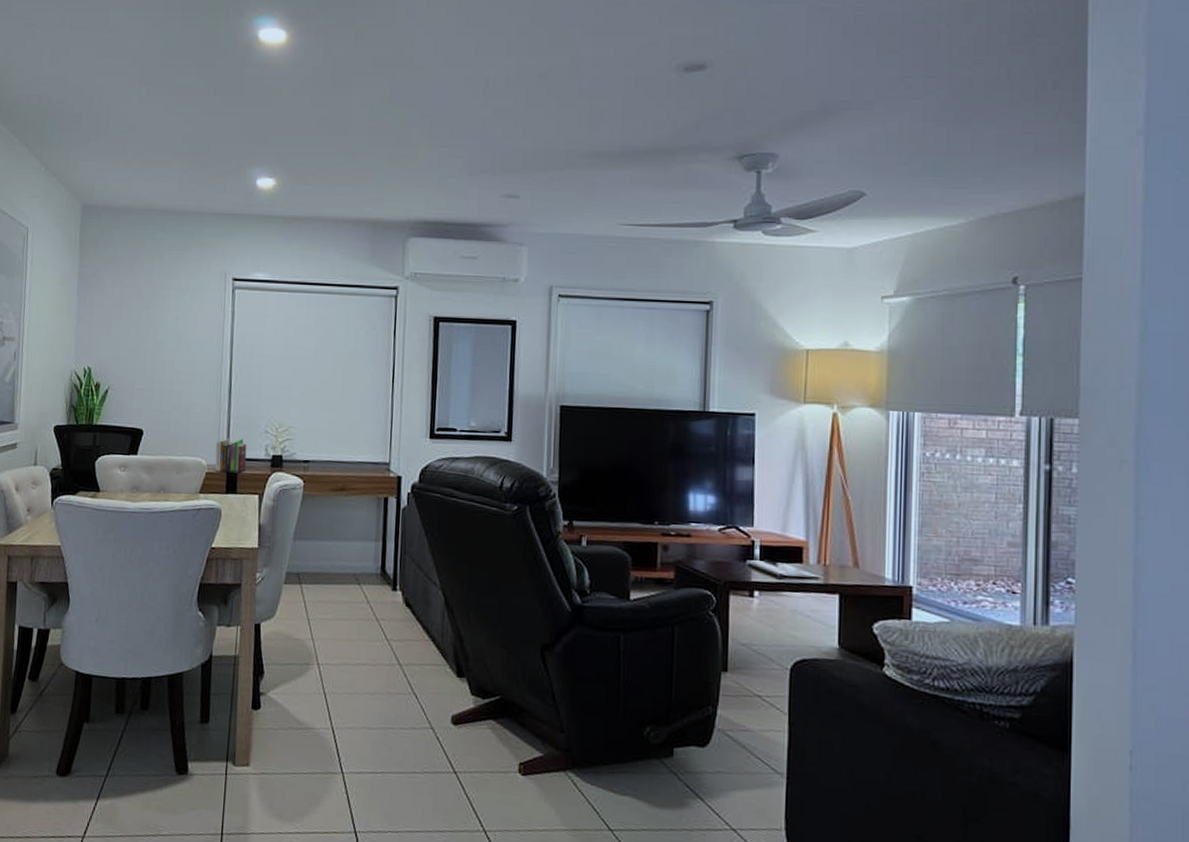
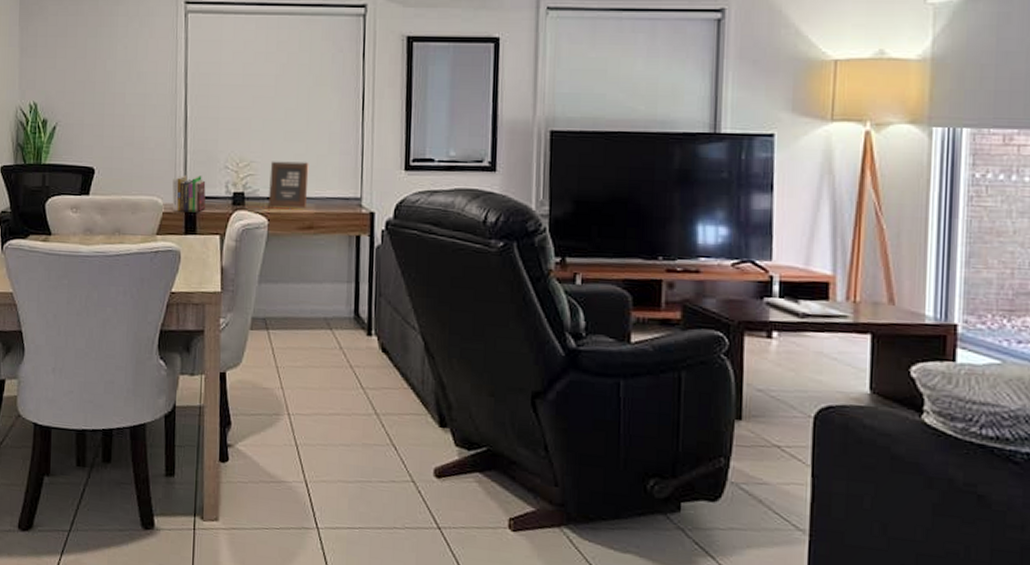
picture frame: none [305,427,343,472] -> present [269,161,309,209]

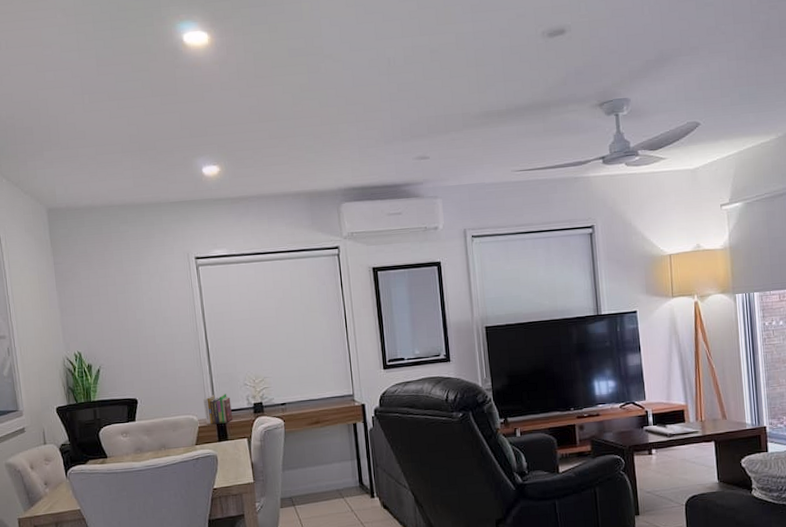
picture frame: present [269,161,309,209] -> none [280,372,312,411]

